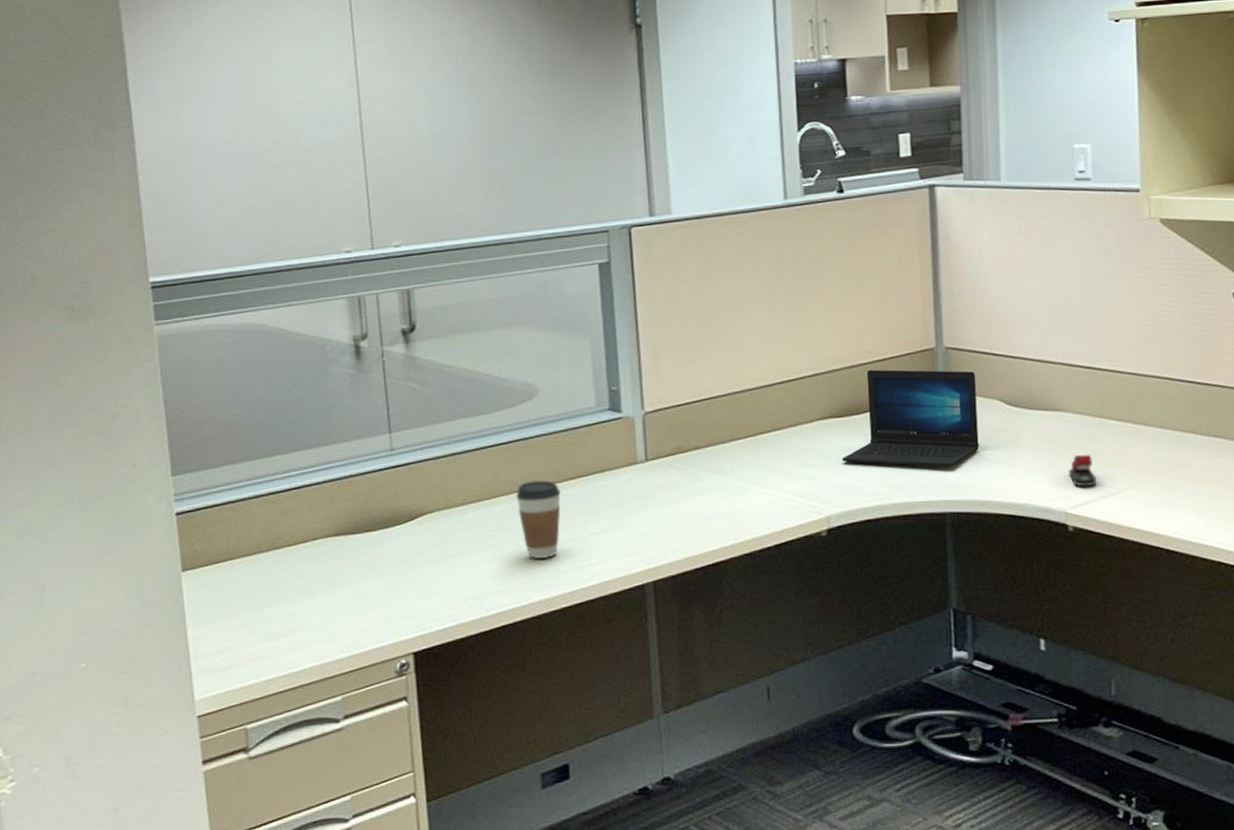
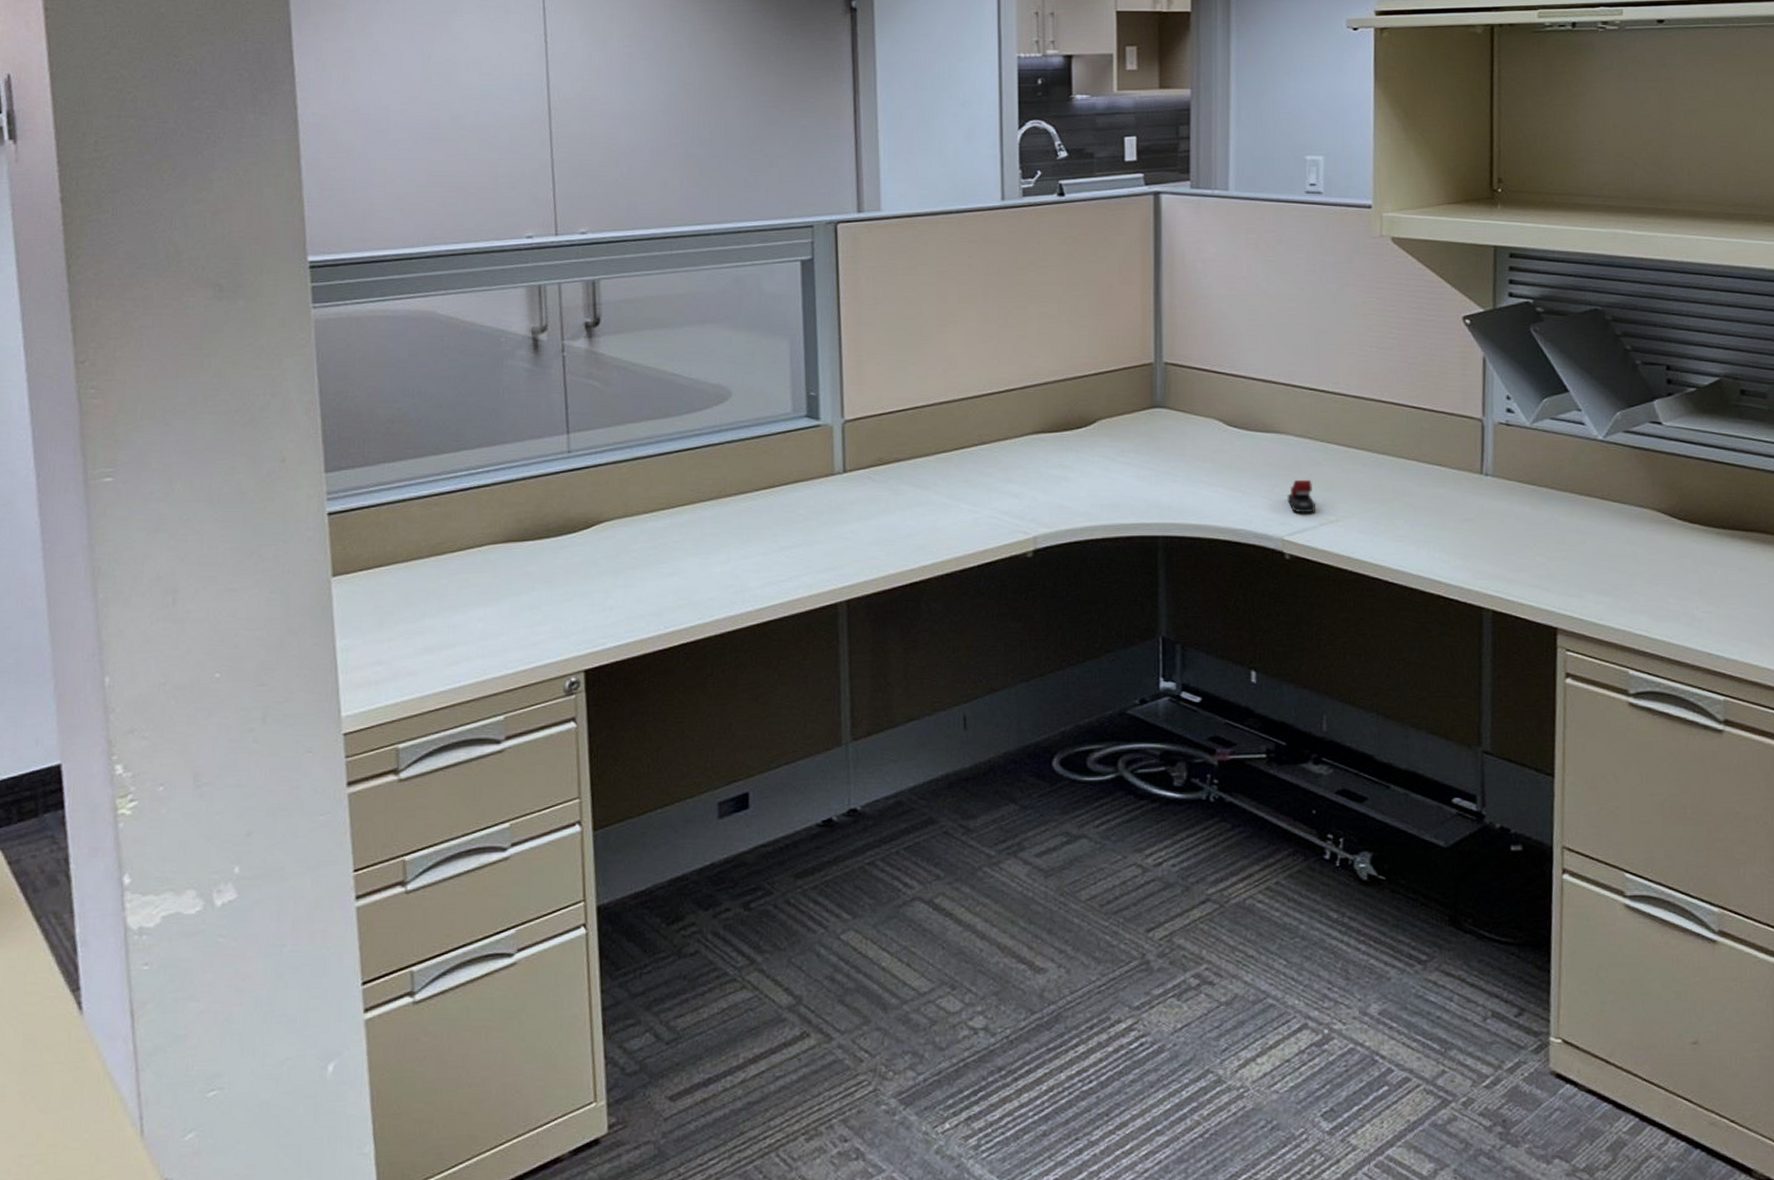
coffee cup: present [515,479,561,558] -> none [702,488,751,573]
laptop: present [841,369,979,467] -> none [1051,383,1196,488]

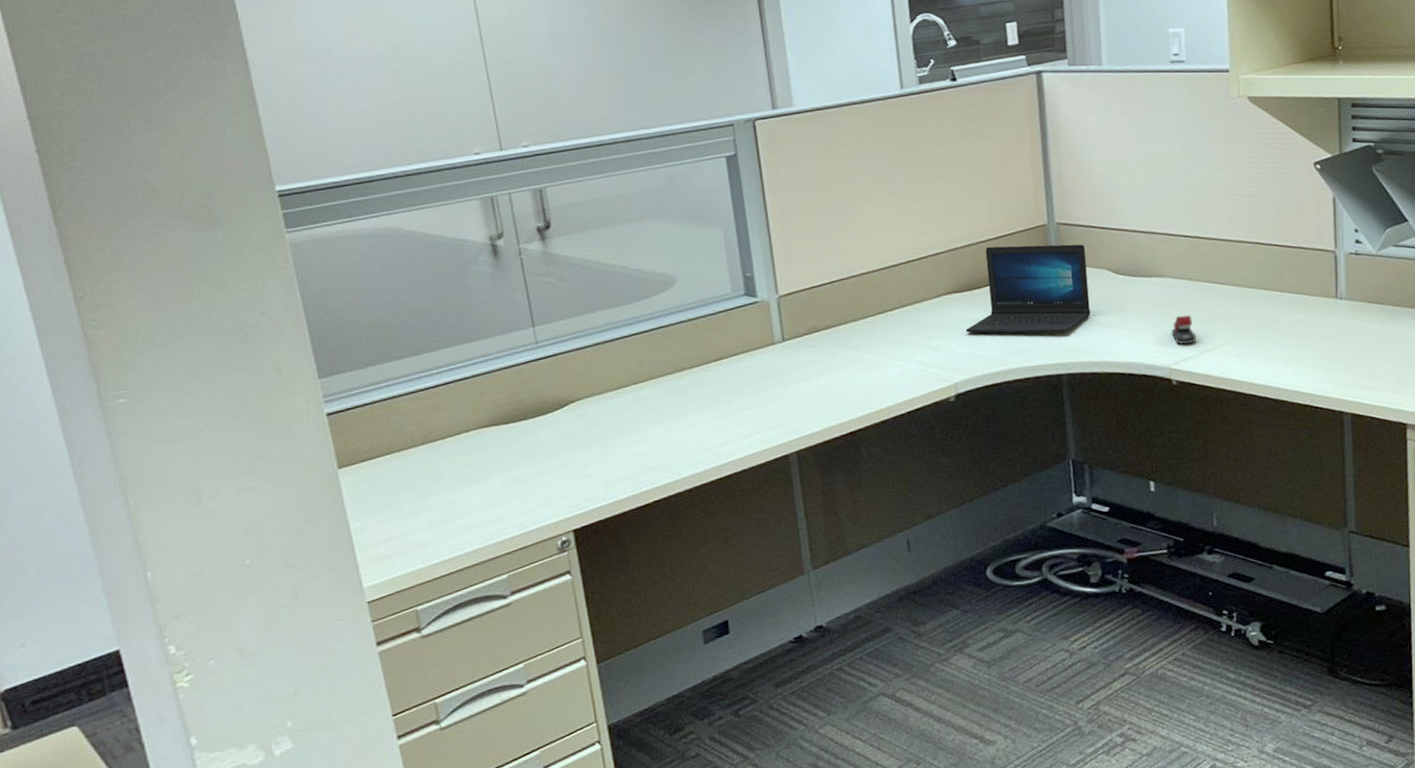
laptop: none [1051,383,1196,488] -> present [965,244,1091,333]

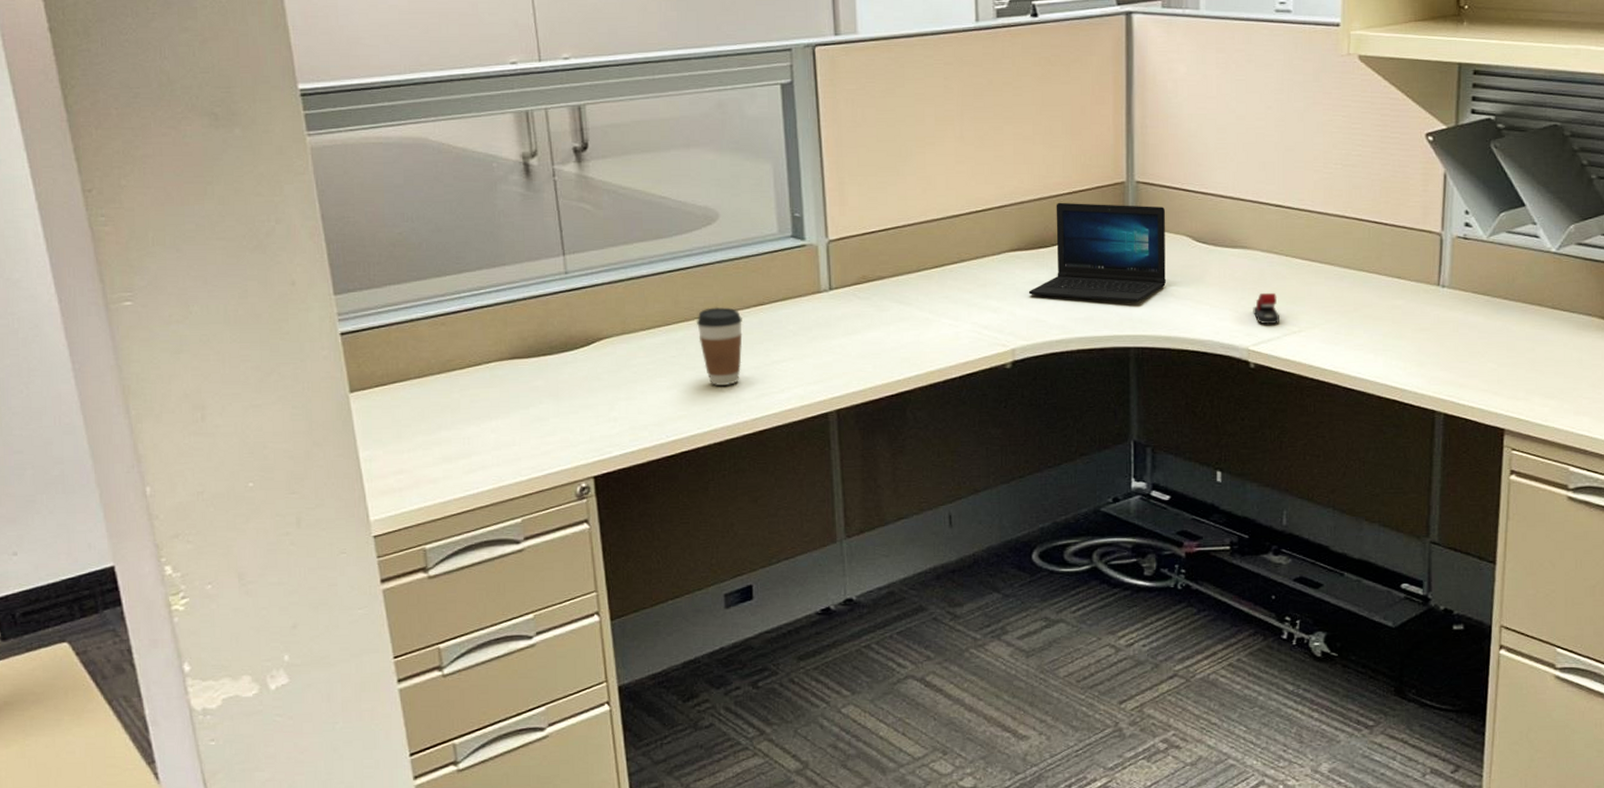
coffee cup: none [660,364,706,437] -> present [696,306,743,385]

